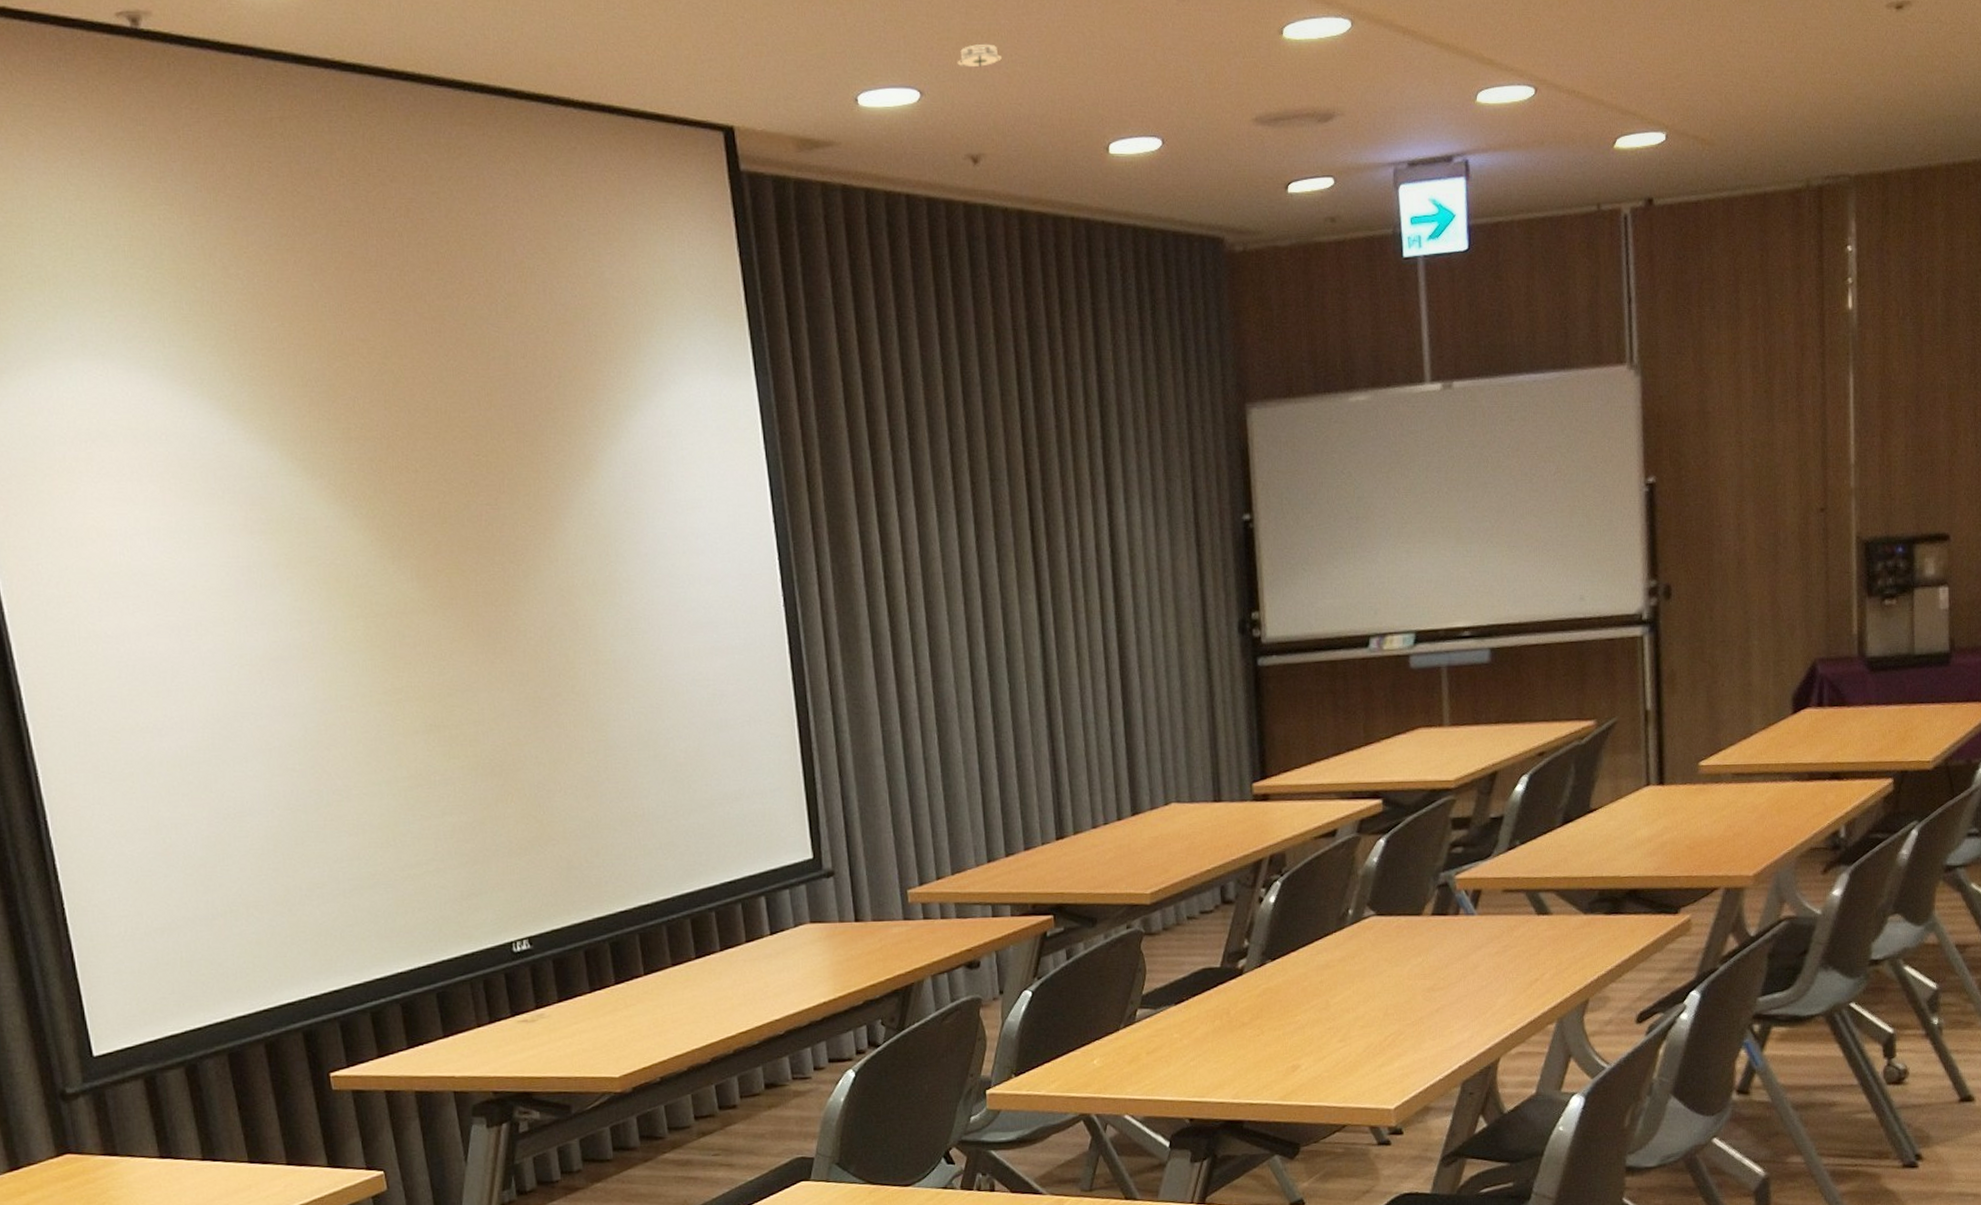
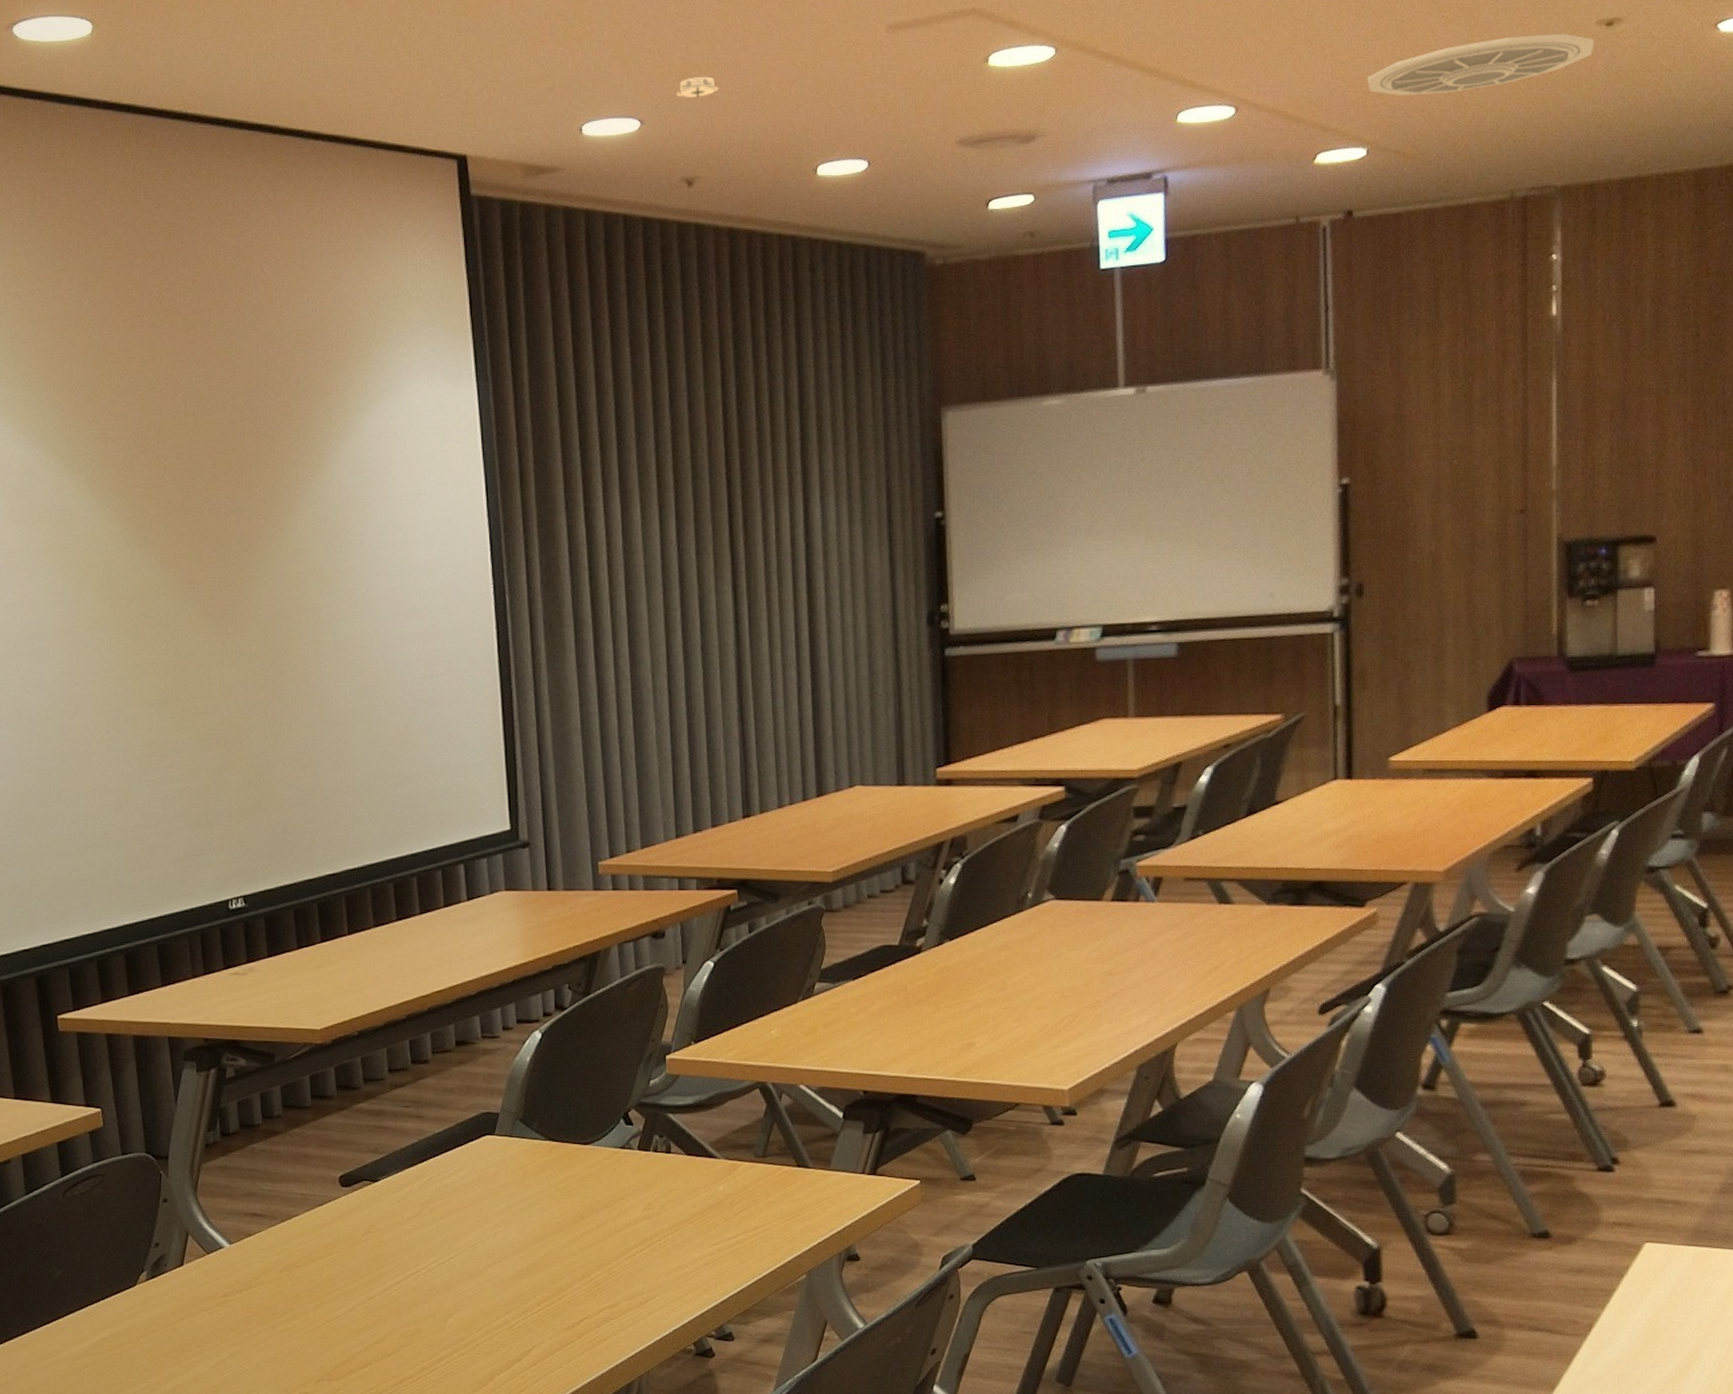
ceiling vent: none [1664,16,1885,78] -> present [1366,33,1595,95]

